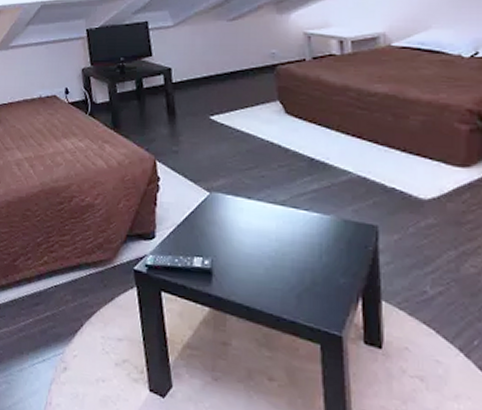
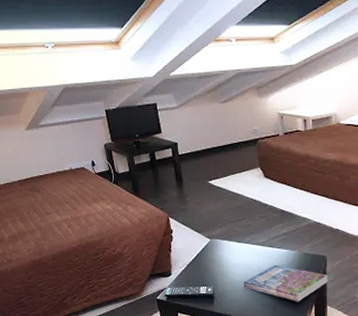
book: none [255,233,381,291] -> present [244,264,328,302]

